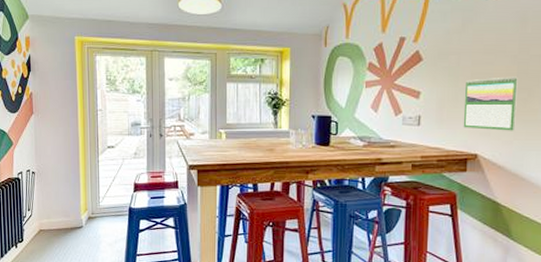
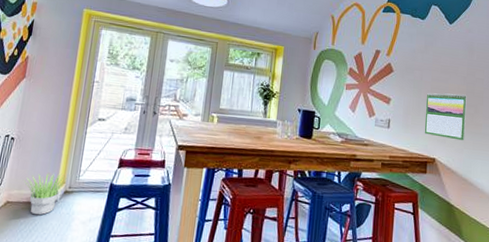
potted plant: none [51,201,89,240] -> present [24,173,67,216]

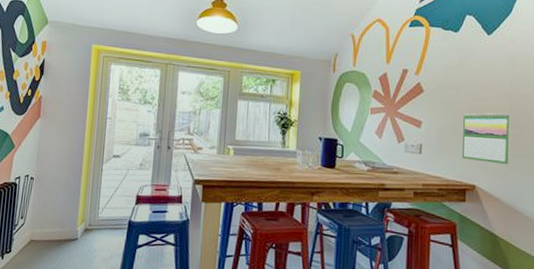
potted plant: present [24,173,67,216] -> none [46,211,87,253]

